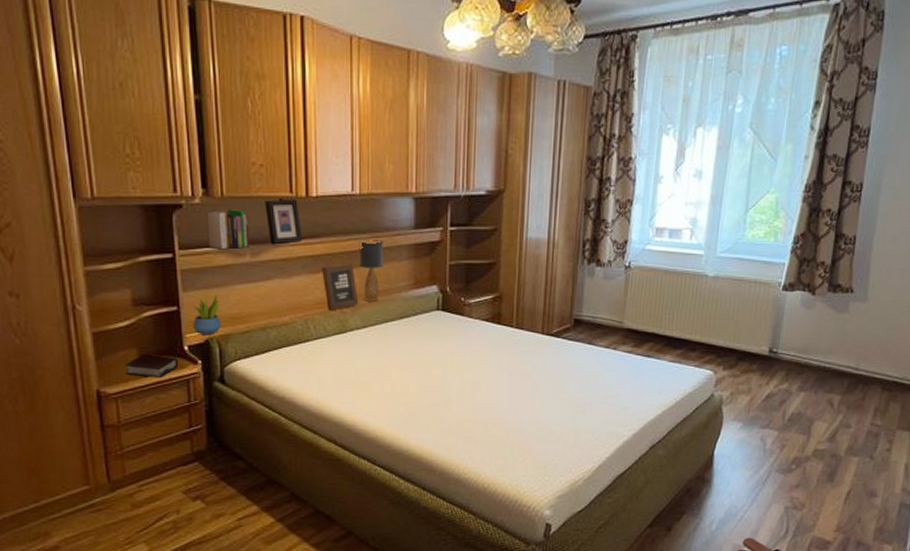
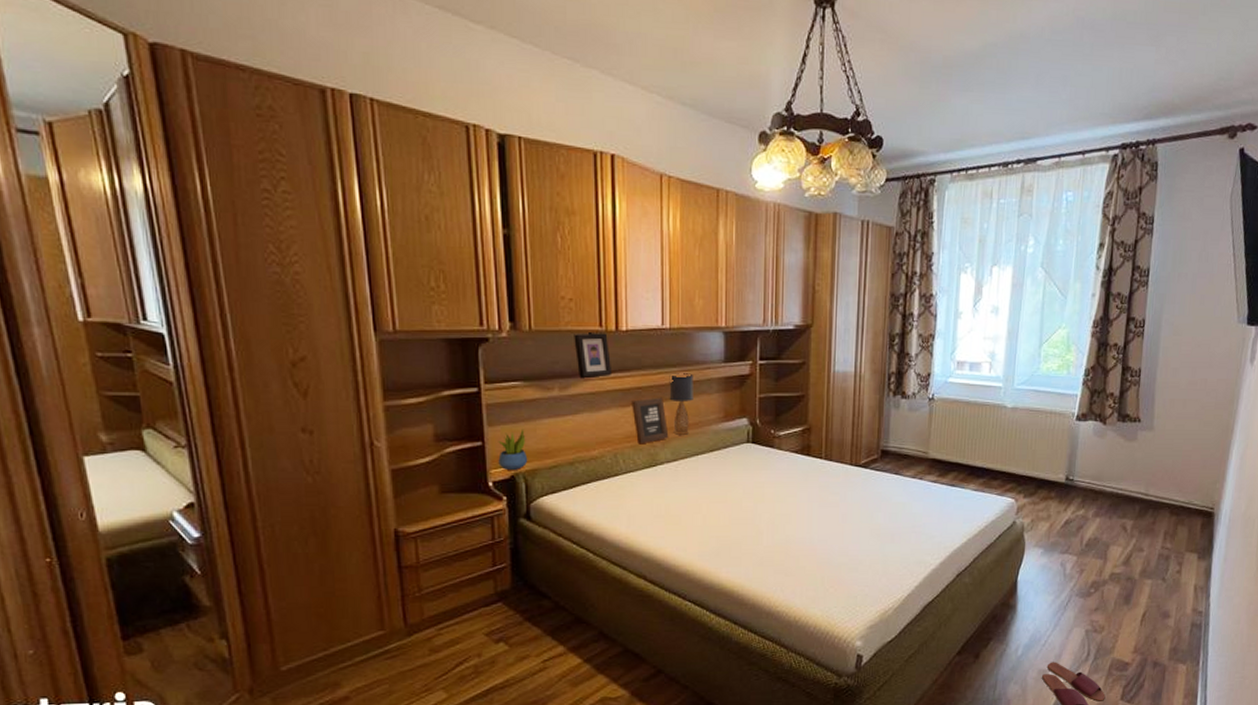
bible: present [125,354,179,379] -> none [425,491,483,517]
books: present [206,209,250,250] -> none [514,343,558,384]

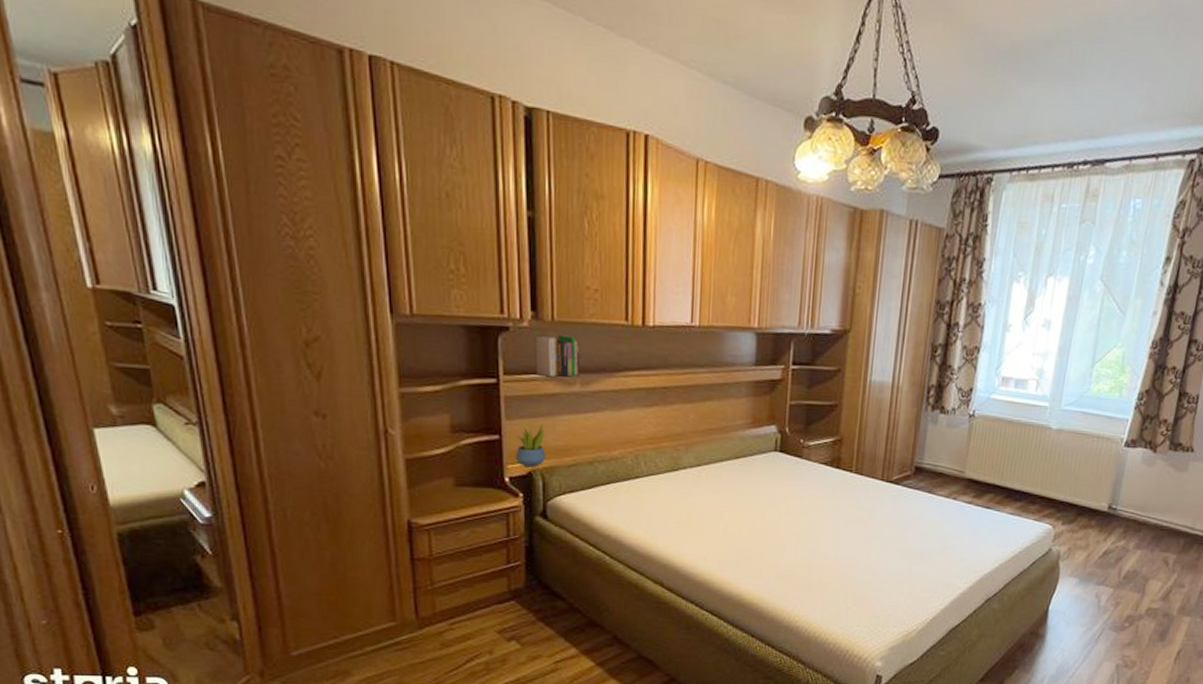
books: none [514,343,558,384] -> present [535,335,580,378]
picture frame: present [574,333,613,377] -> none [598,327,637,374]
picture frame: present [632,397,669,444] -> none [656,398,693,447]
table lamp: present [669,373,693,435] -> none [695,374,722,440]

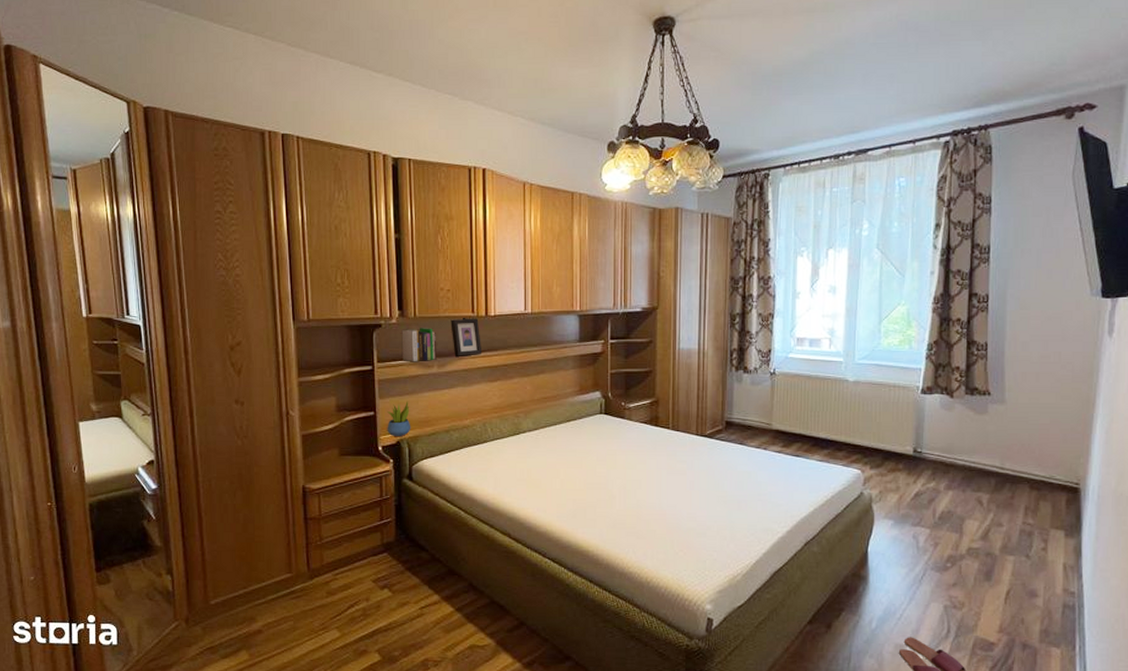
picture frame: none [598,327,637,374] -> present [450,318,483,356]

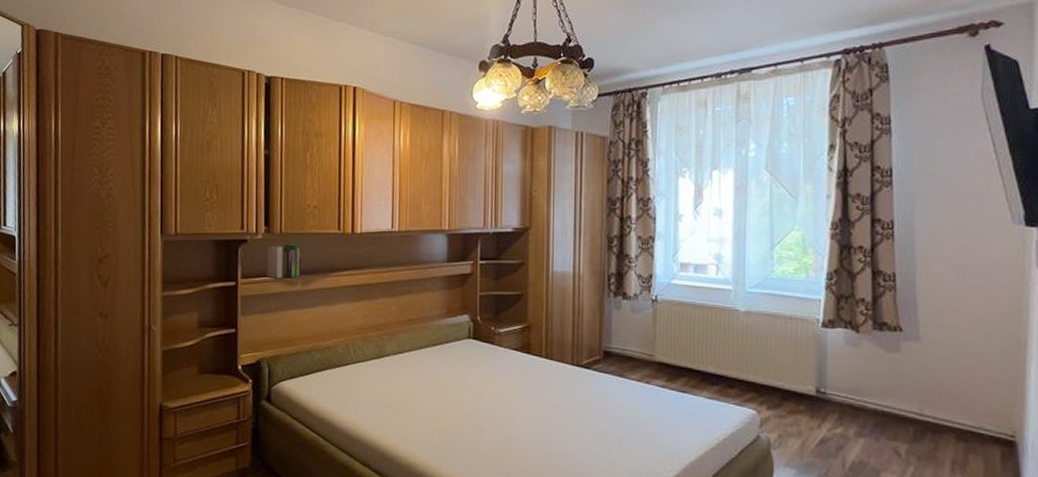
succulent plant: present [387,401,411,436] -> none [247,318,272,355]
picture frame: present [450,318,483,356] -> none [316,235,348,274]

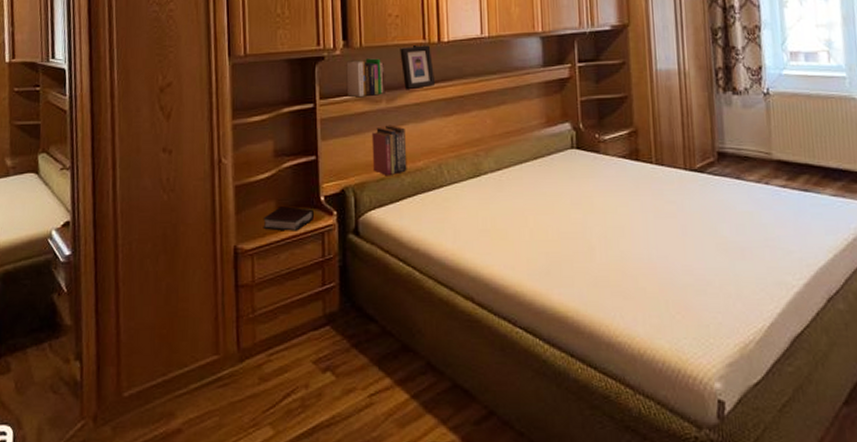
bible: none [186,372,232,396] -> present [263,206,315,233]
books: none [286,305,318,352] -> present [372,125,407,176]
picture frame: none [316,235,348,274] -> present [400,45,436,89]

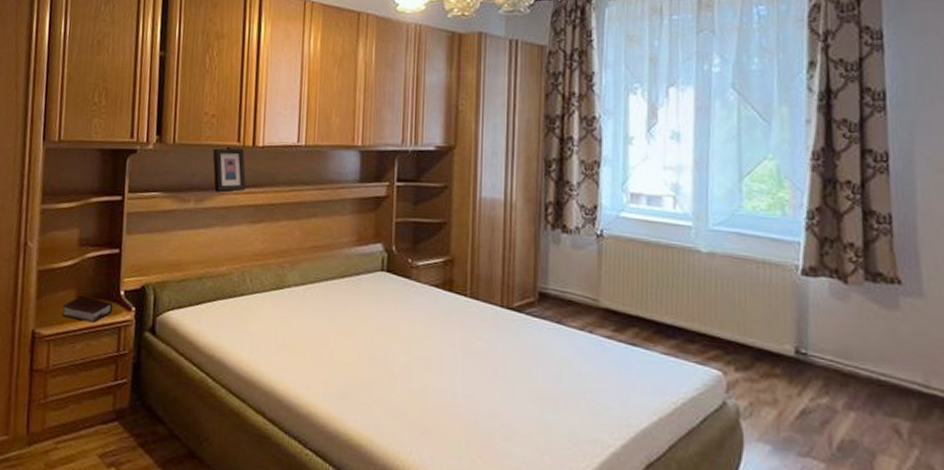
books: present [346,58,385,98] -> none [156,156,196,195]
books: present [372,125,407,176] -> none [175,226,211,278]

